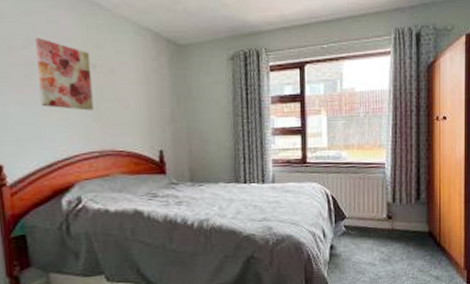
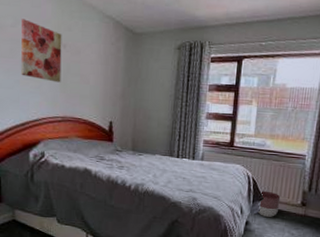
planter: none [340,208,365,238] -> present [256,190,281,218]

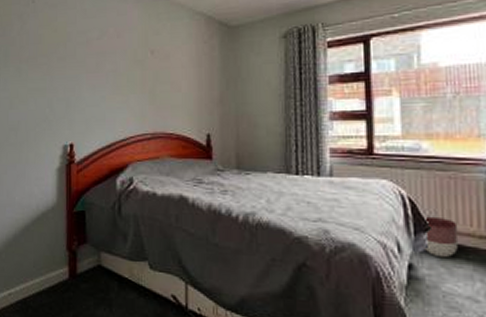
wall art: present [21,19,62,83] -> none [107,29,150,94]

